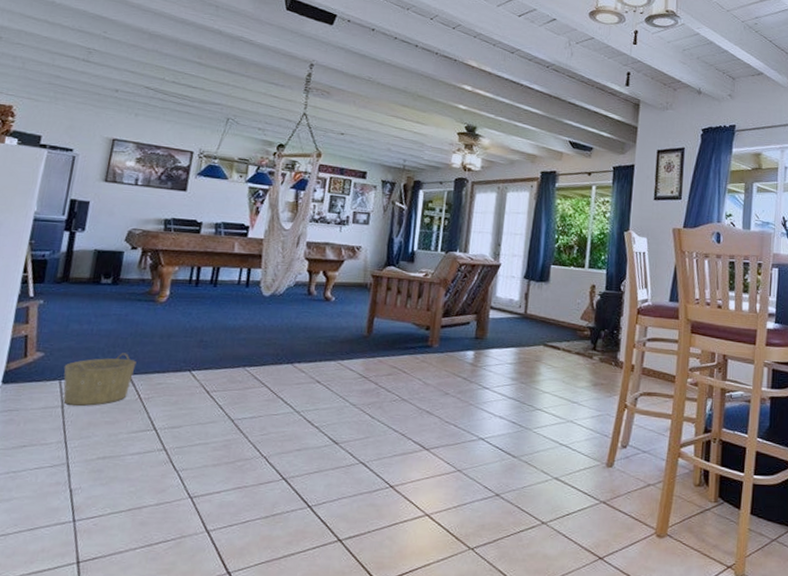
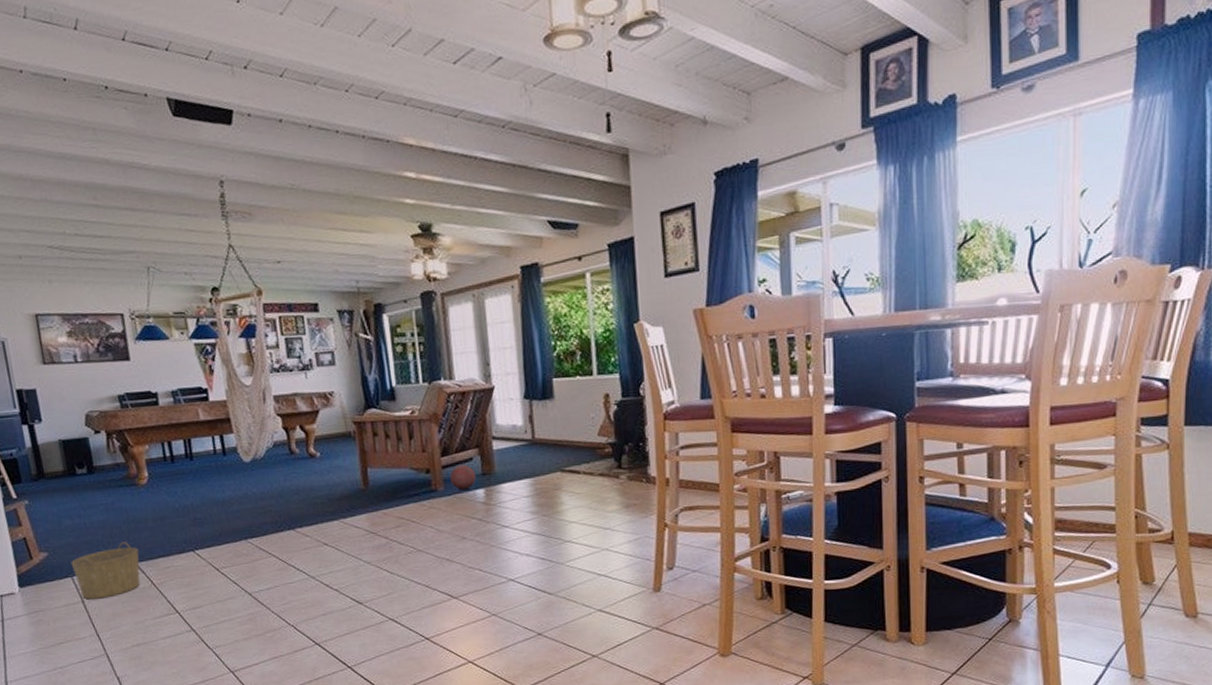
ball: none [445,327,469,350] -> present [449,464,476,491]

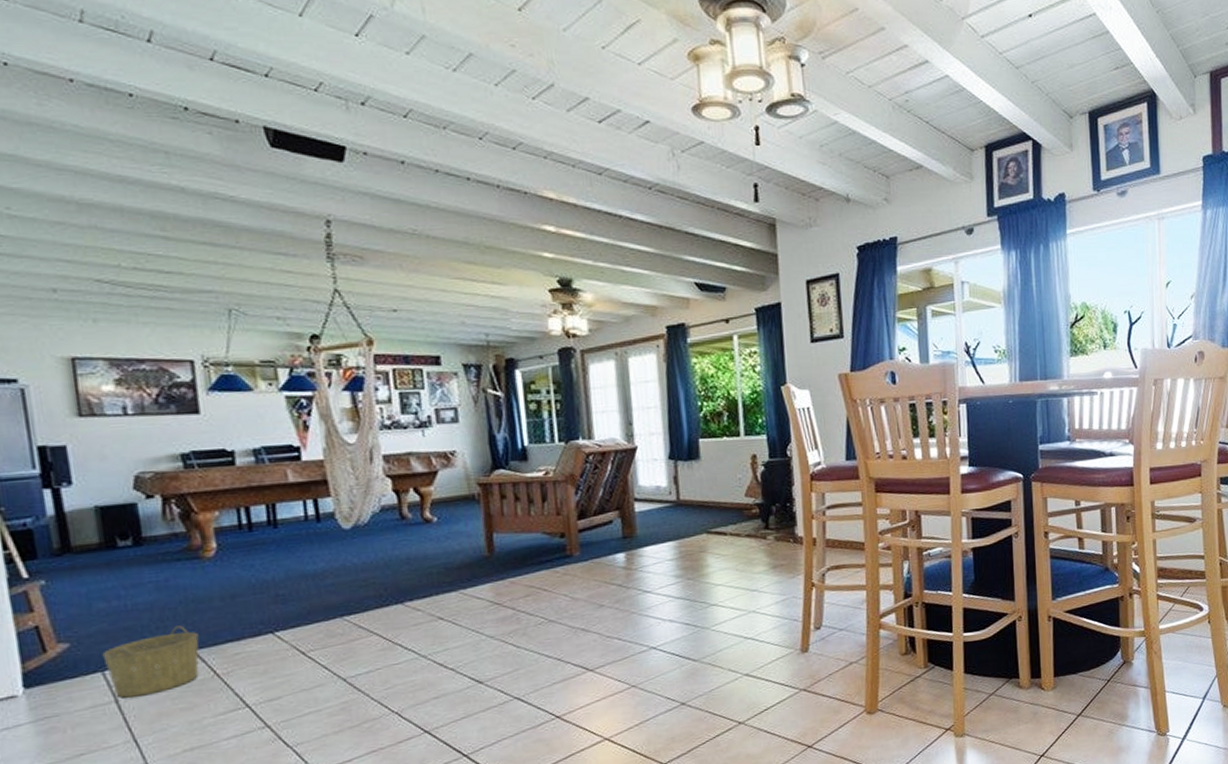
ball: present [449,464,476,491] -> none [586,527,616,555]

